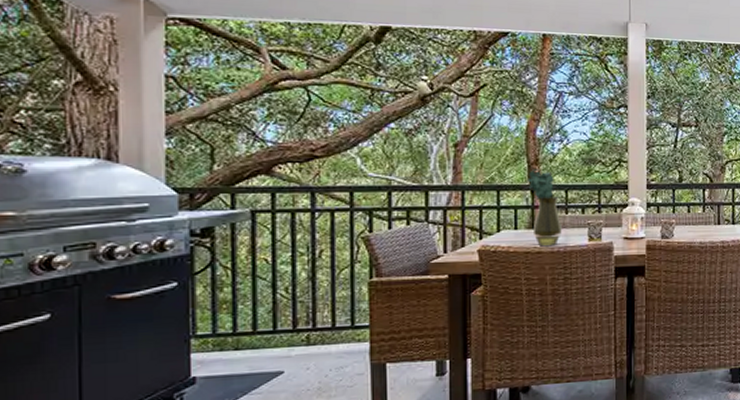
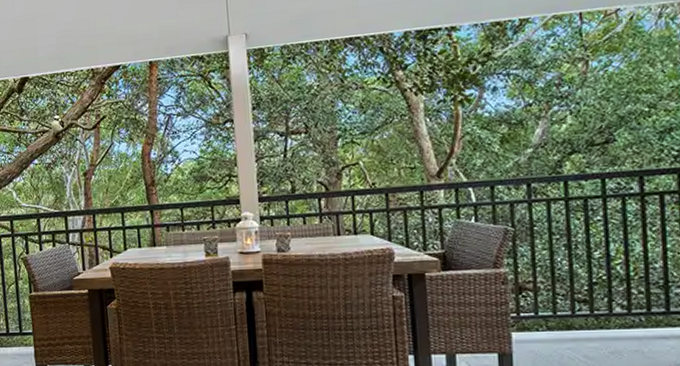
vase: present [526,167,562,245] -> none [145,188,180,262]

